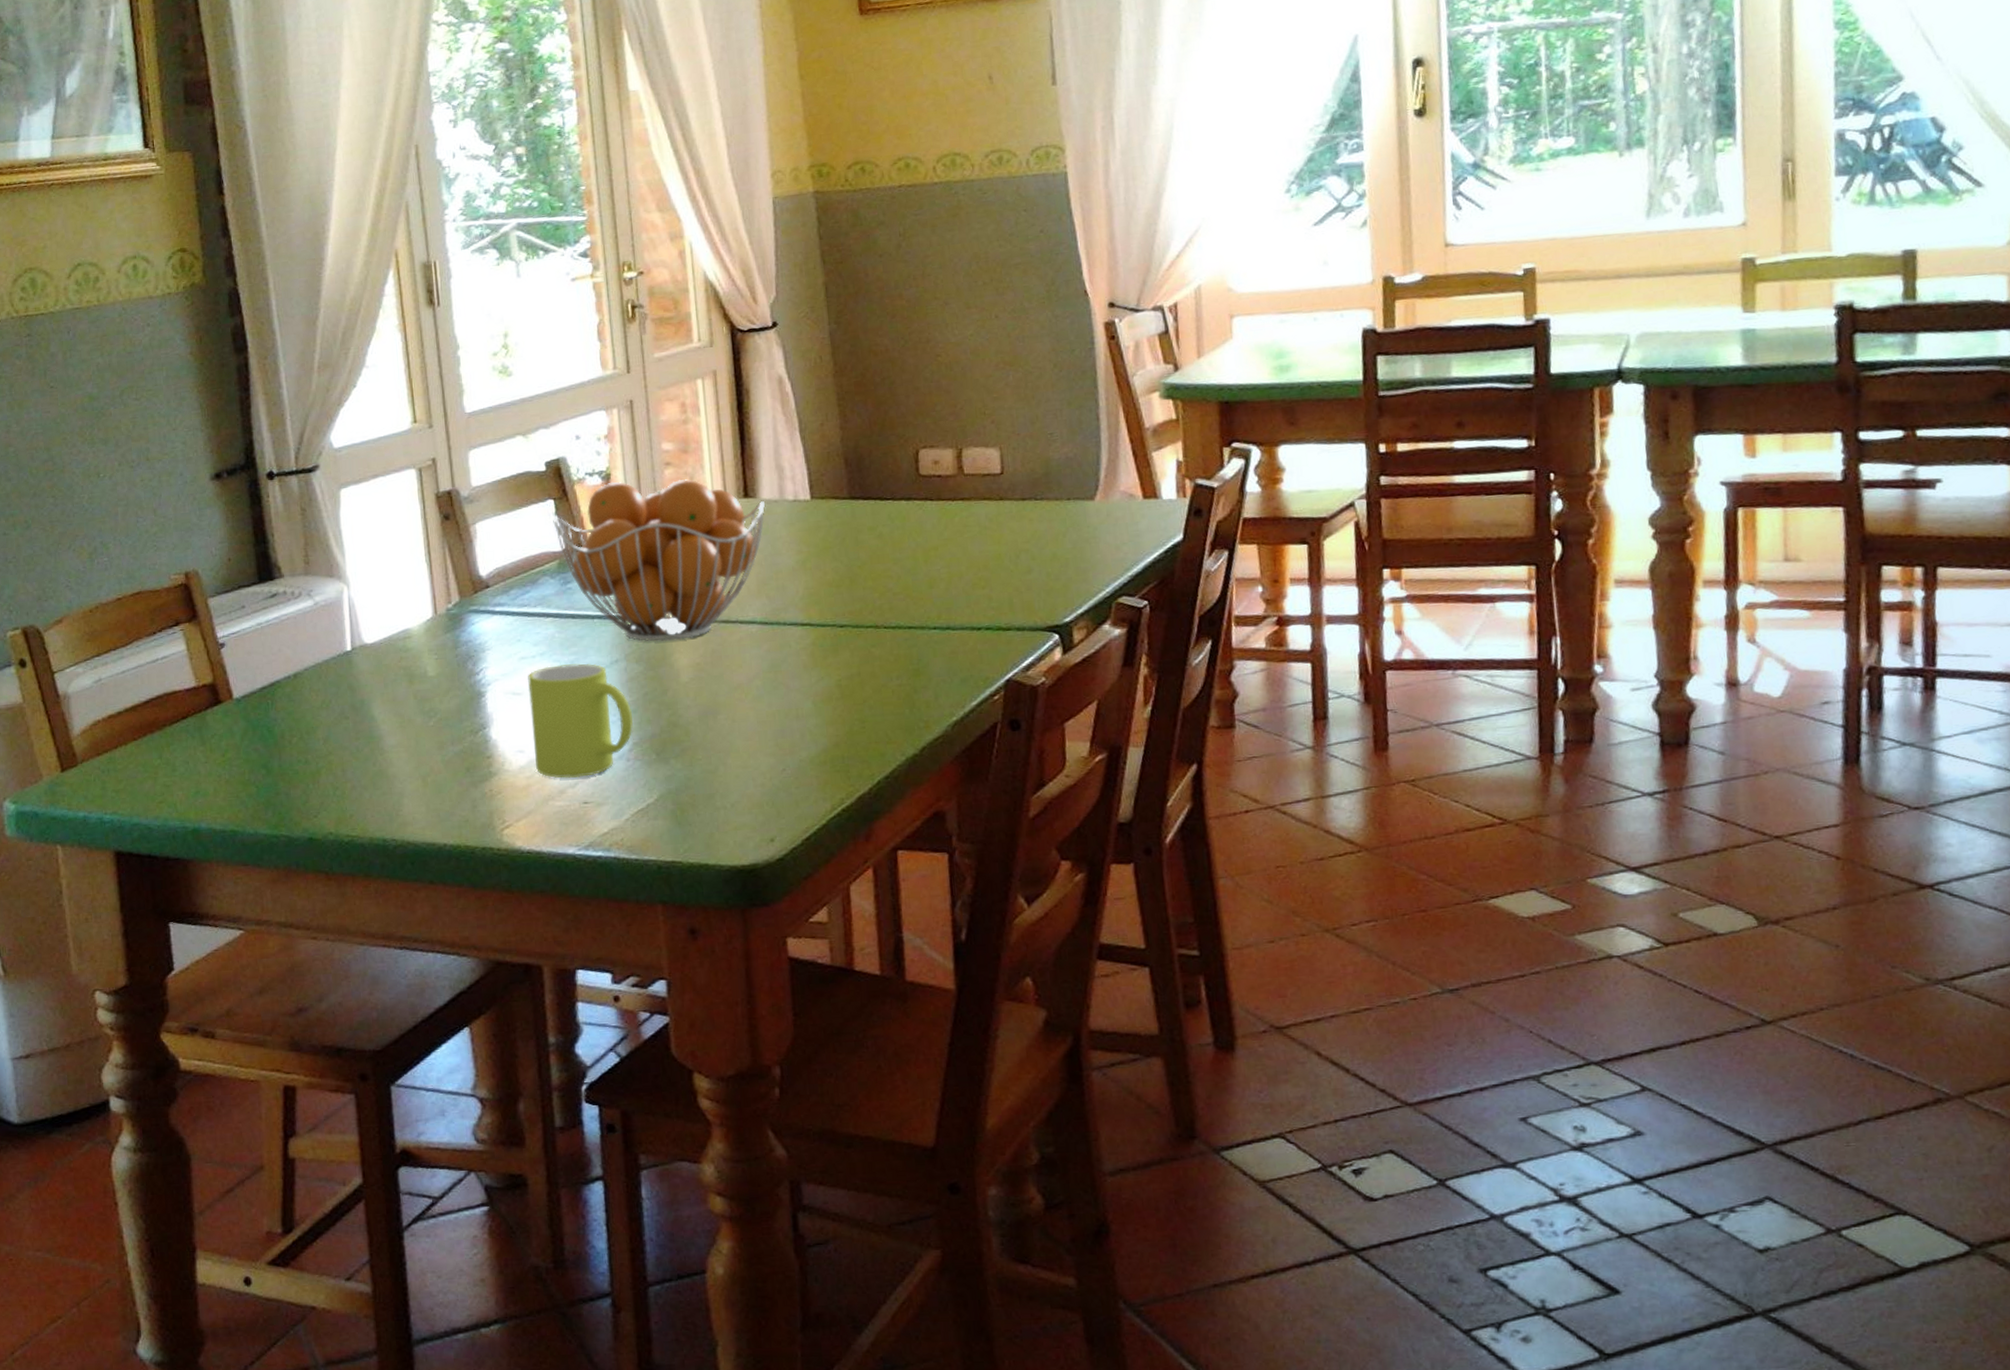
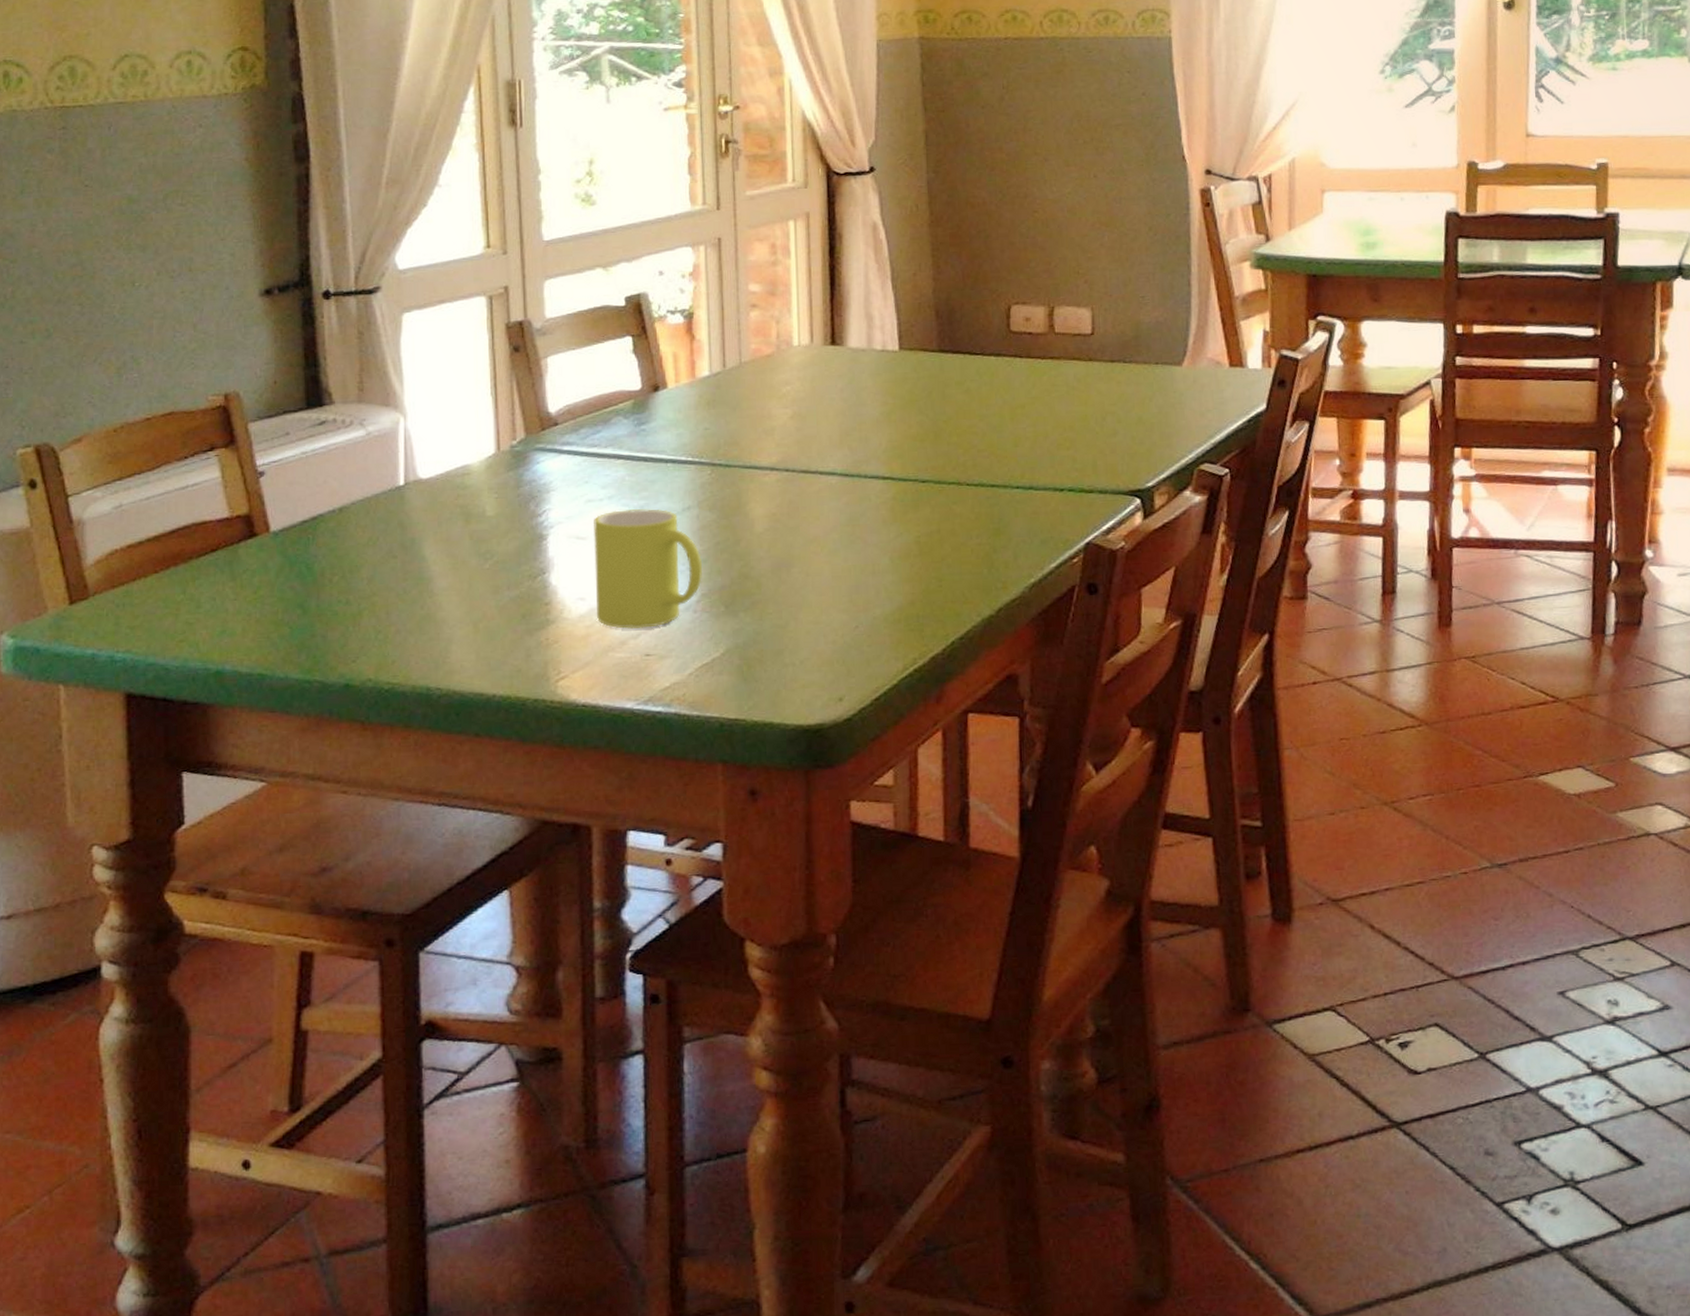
fruit basket: present [553,479,766,642] -> none [630,321,853,489]

